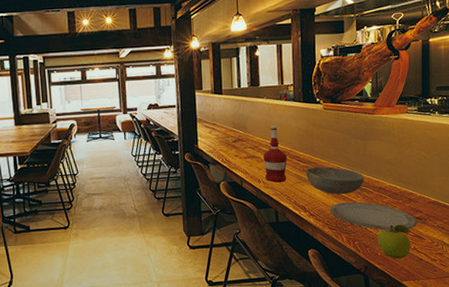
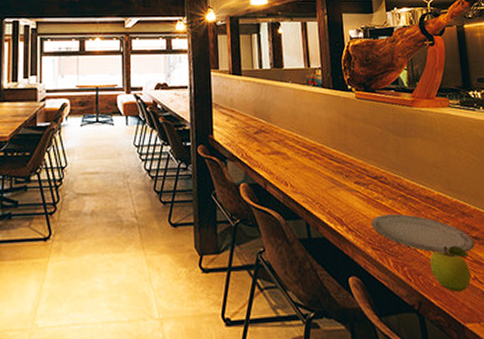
alcohol: present [263,125,288,183] -> none [290,115,319,186]
bowl: present [305,166,364,195] -> none [340,167,408,204]

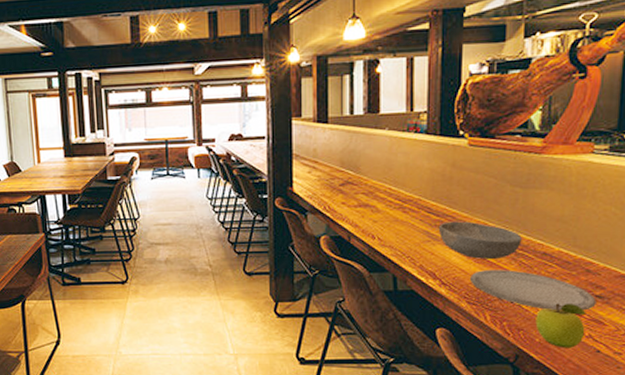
bowl: none [340,167,408,204] -> present [438,221,522,259]

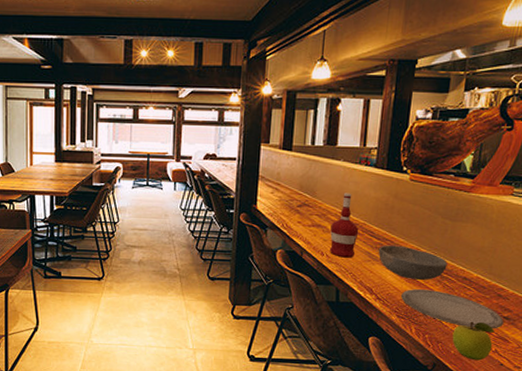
alcohol: none [380,165,414,240] -> present [330,193,359,258]

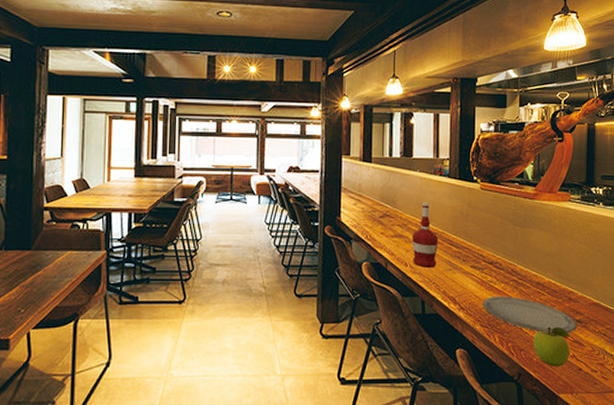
bowl: present [378,245,448,280] -> none [458,253,521,287]

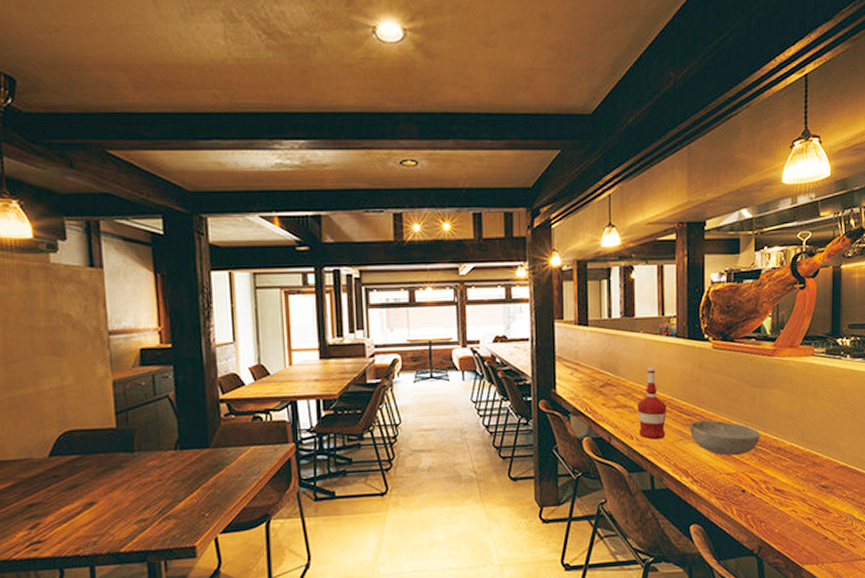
bowl: none [458,253,521,287] -> present [689,420,760,456]
plate: present [483,297,577,334] -> none [718,465,822,502]
fruit: present [533,326,570,367] -> none [774,493,815,537]

